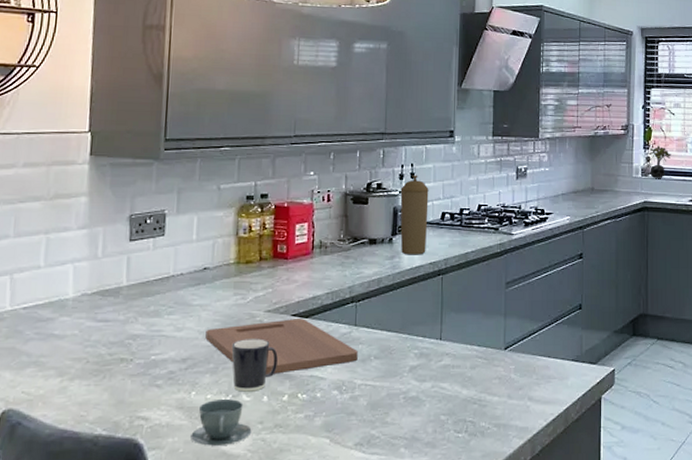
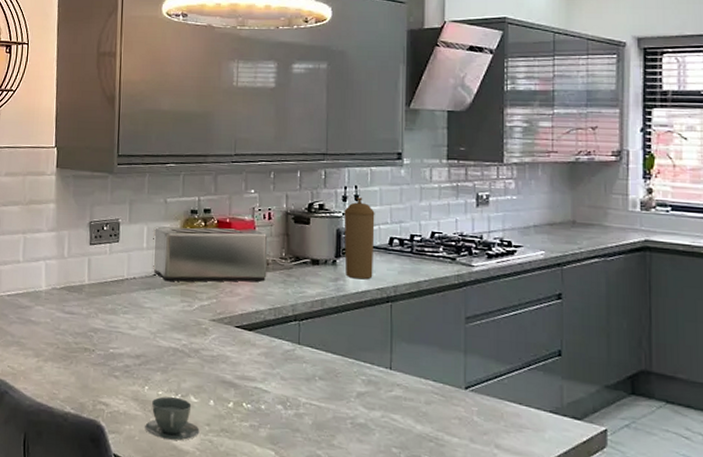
toaster: none [203,211,326,275] -> present [153,226,268,282]
cutting board: present [205,318,358,374] -> none [156,330,302,381]
mug: present [231,338,278,392] -> none [180,344,223,395]
succulent plant: present [648,145,671,179] -> none [649,175,683,215]

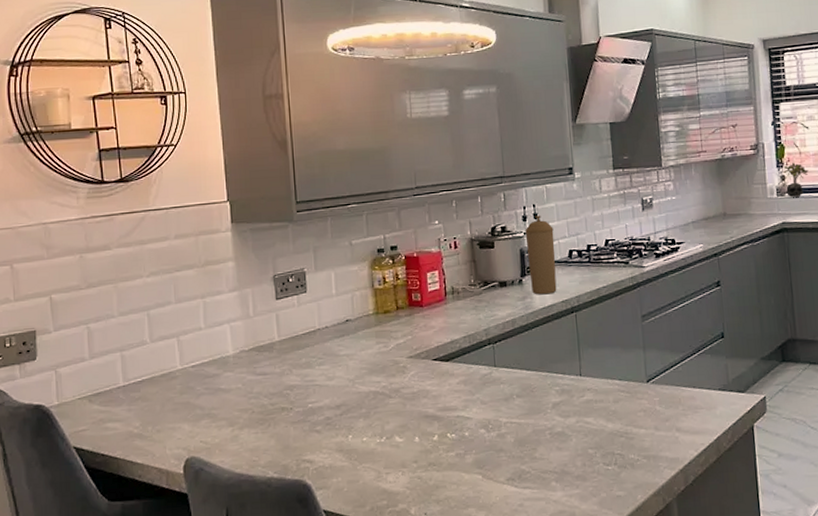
teacup: present [145,396,200,441] -> none [352,440,408,485]
toaster: present [153,226,268,282] -> none [341,259,458,326]
succulent plant: none [649,175,683,215] -> present [782,162,809,198]

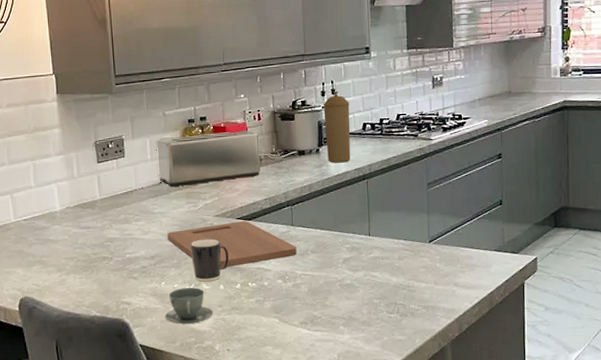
toaster: none [341,259,458,326] -> present [155,129,261,187]
teacup: none [352,440,408,485] -> present [165,287,213,324]
cutting board: none [355,362,501,417] -> present [167,221,297,267]
mug: none [380,383,425,434] -> present [189,238,229,282]
succulent plant: present [782,162,809,198] -> none [566,45,592,78]

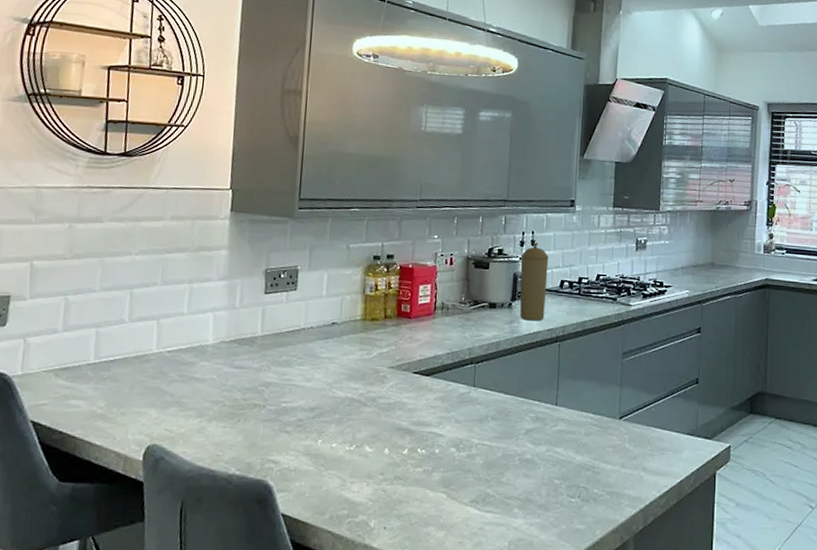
toaster: present [155,129,261,187] -> none [332,273,449,330]
teacup: present [165,287,213,324] -> none [316,448,373,493]
cutting board: present [167,221,297,267] -> none [332,376,476,428]
mug: present [189,238,229,282] -> none [356,392,399,444]

